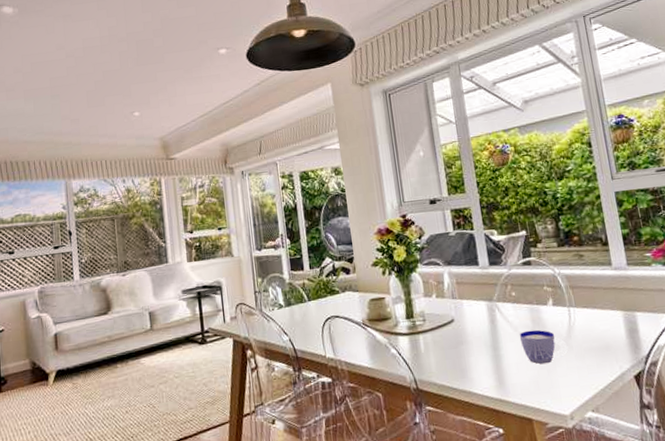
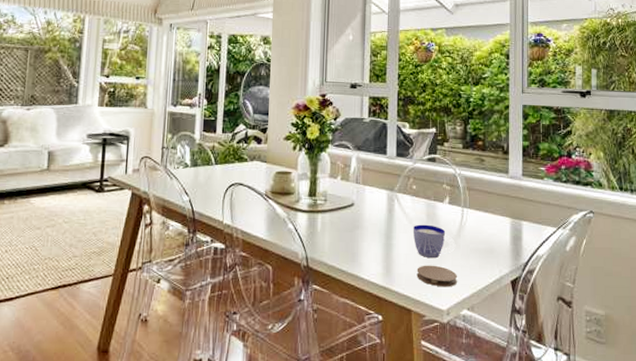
coaster: none [530,370,576,392] -> present [416,265,457,287]

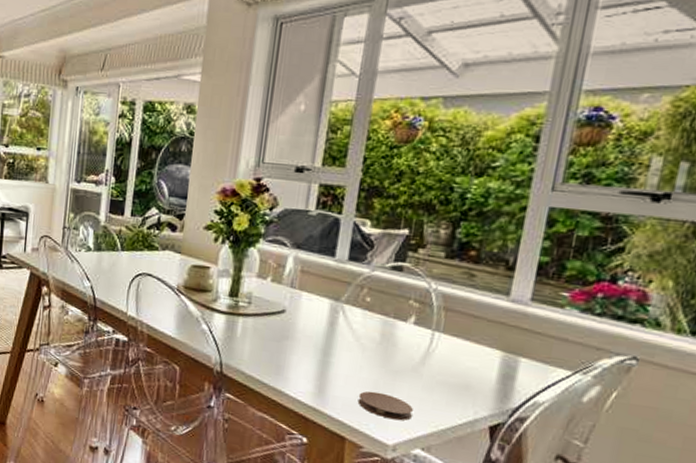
cup: present [412,224,456,259] -> none [359,343,417,386]

